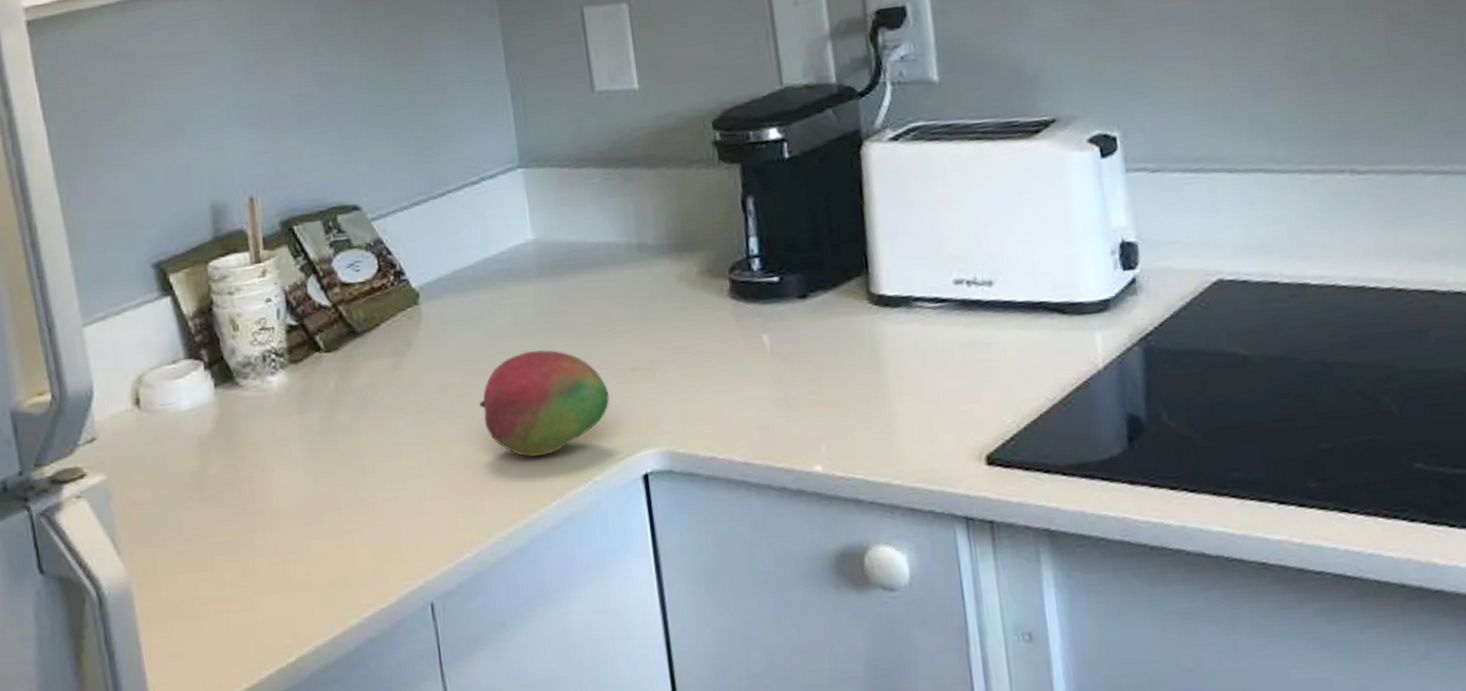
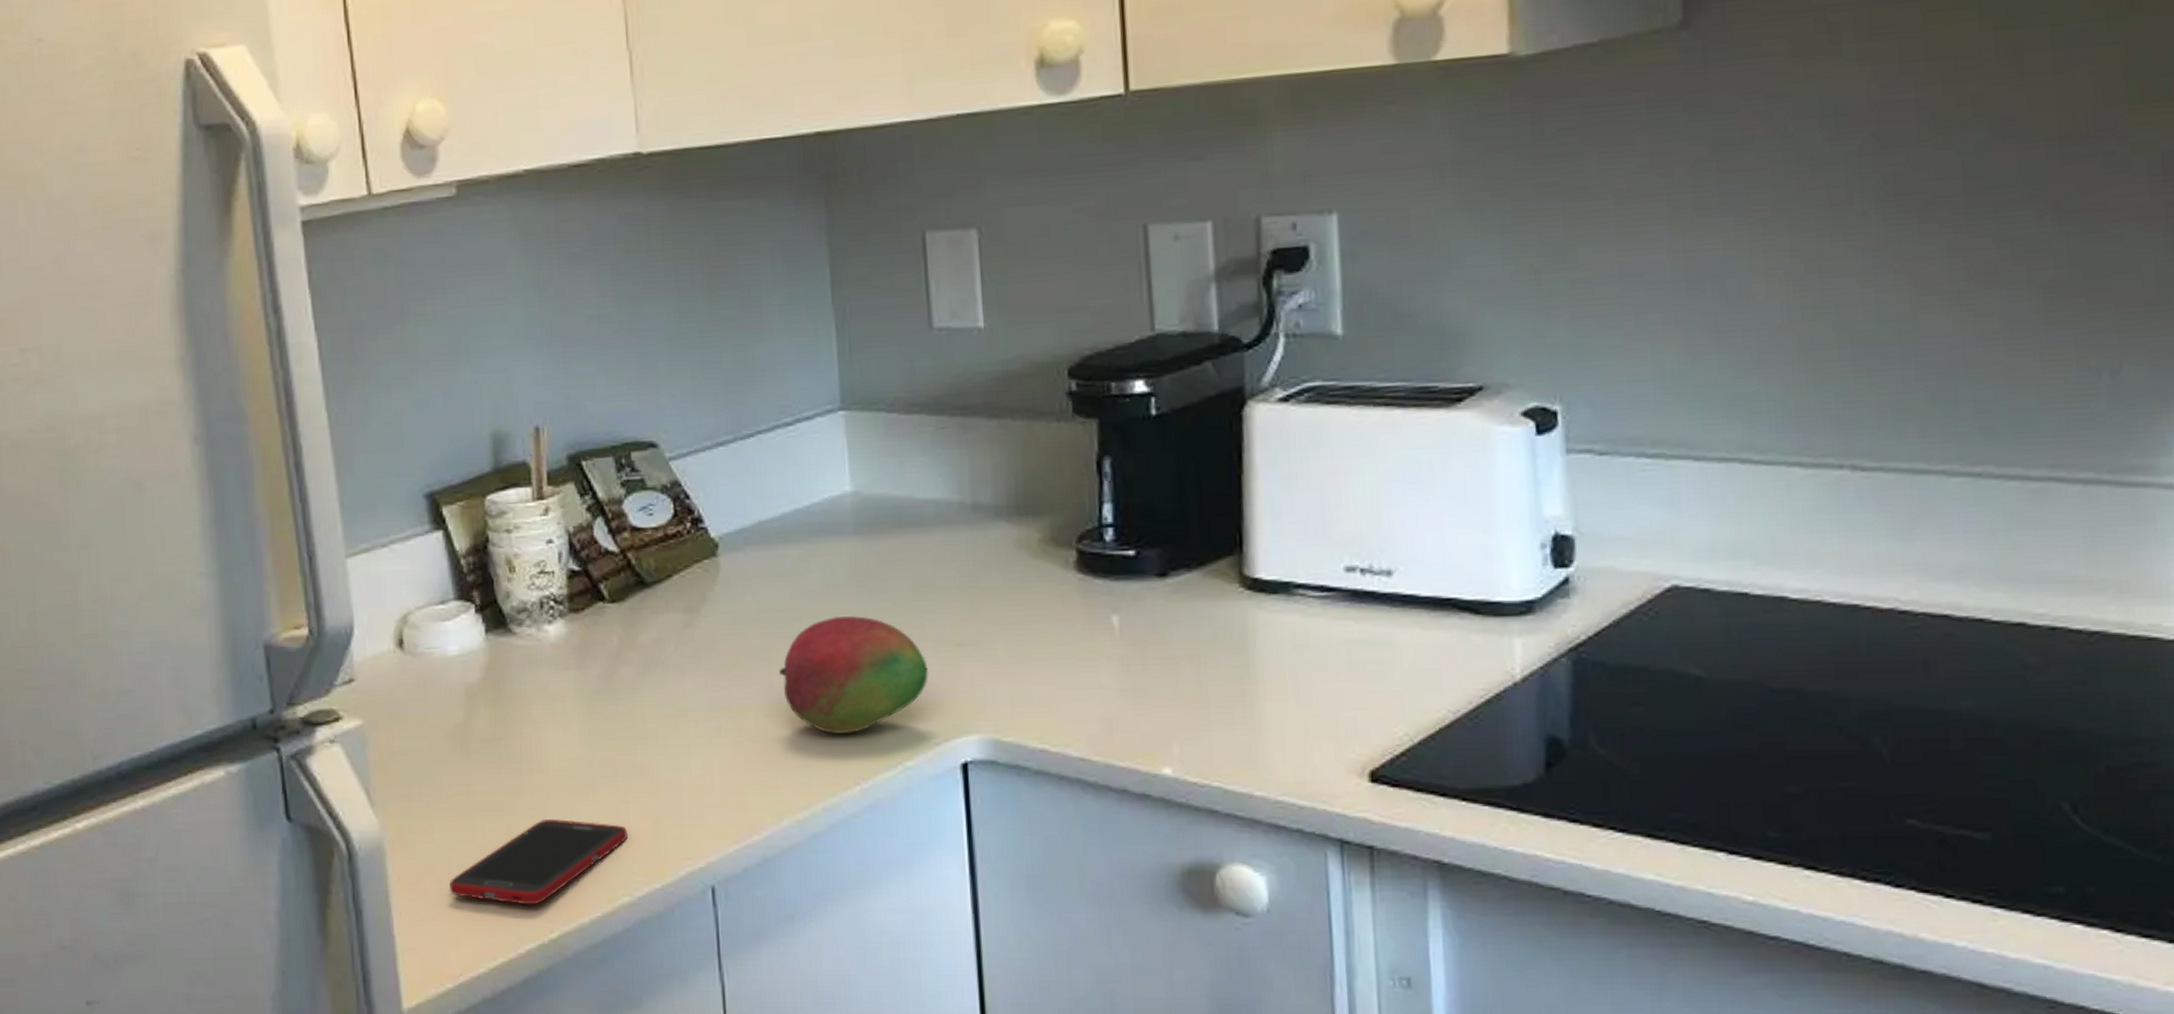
cell phone: none [193,552,353,634] -> present [449,819,627,905]

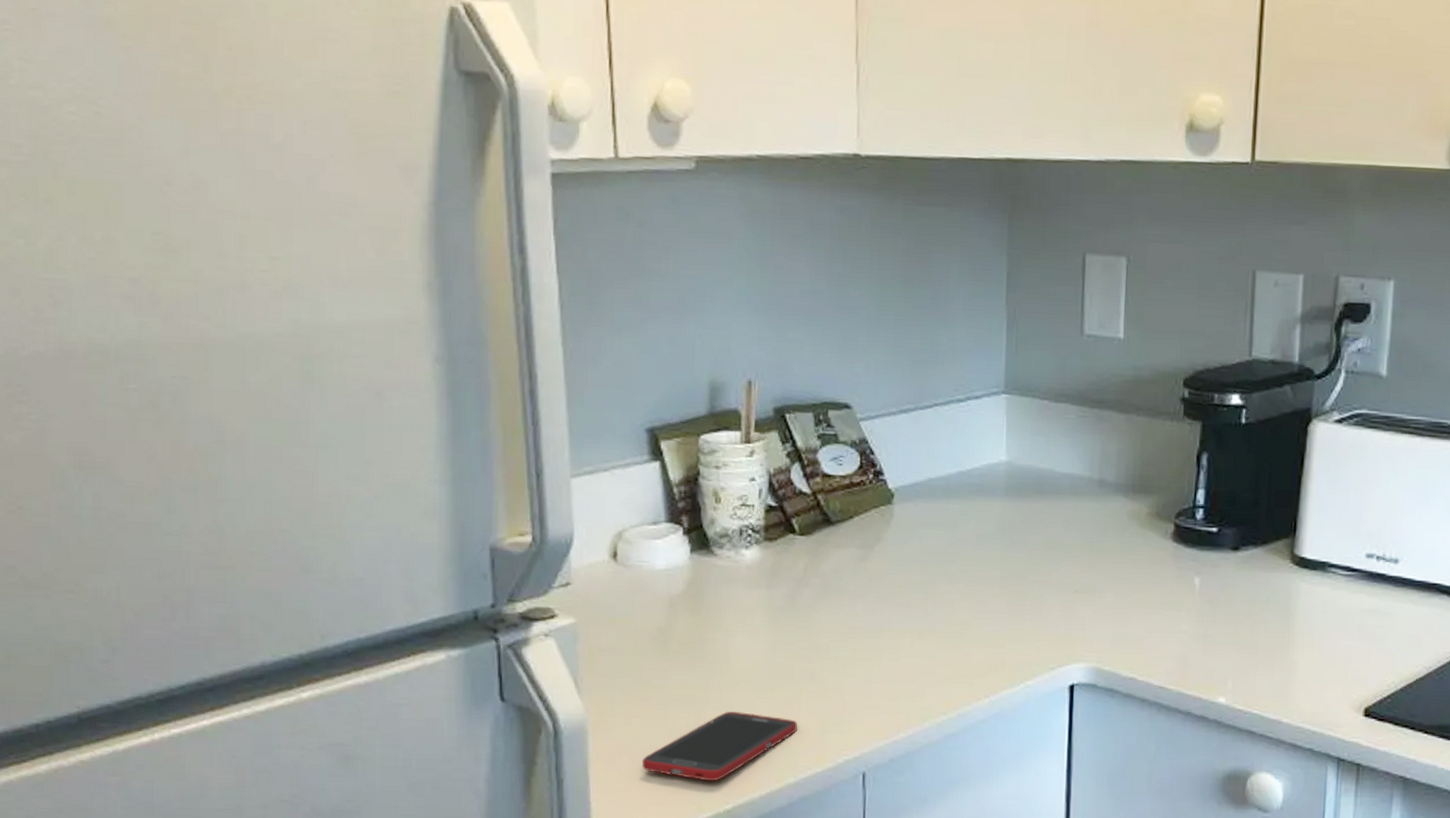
fruit: present [779,615,930,735] -> none [934,561,1052,657]

